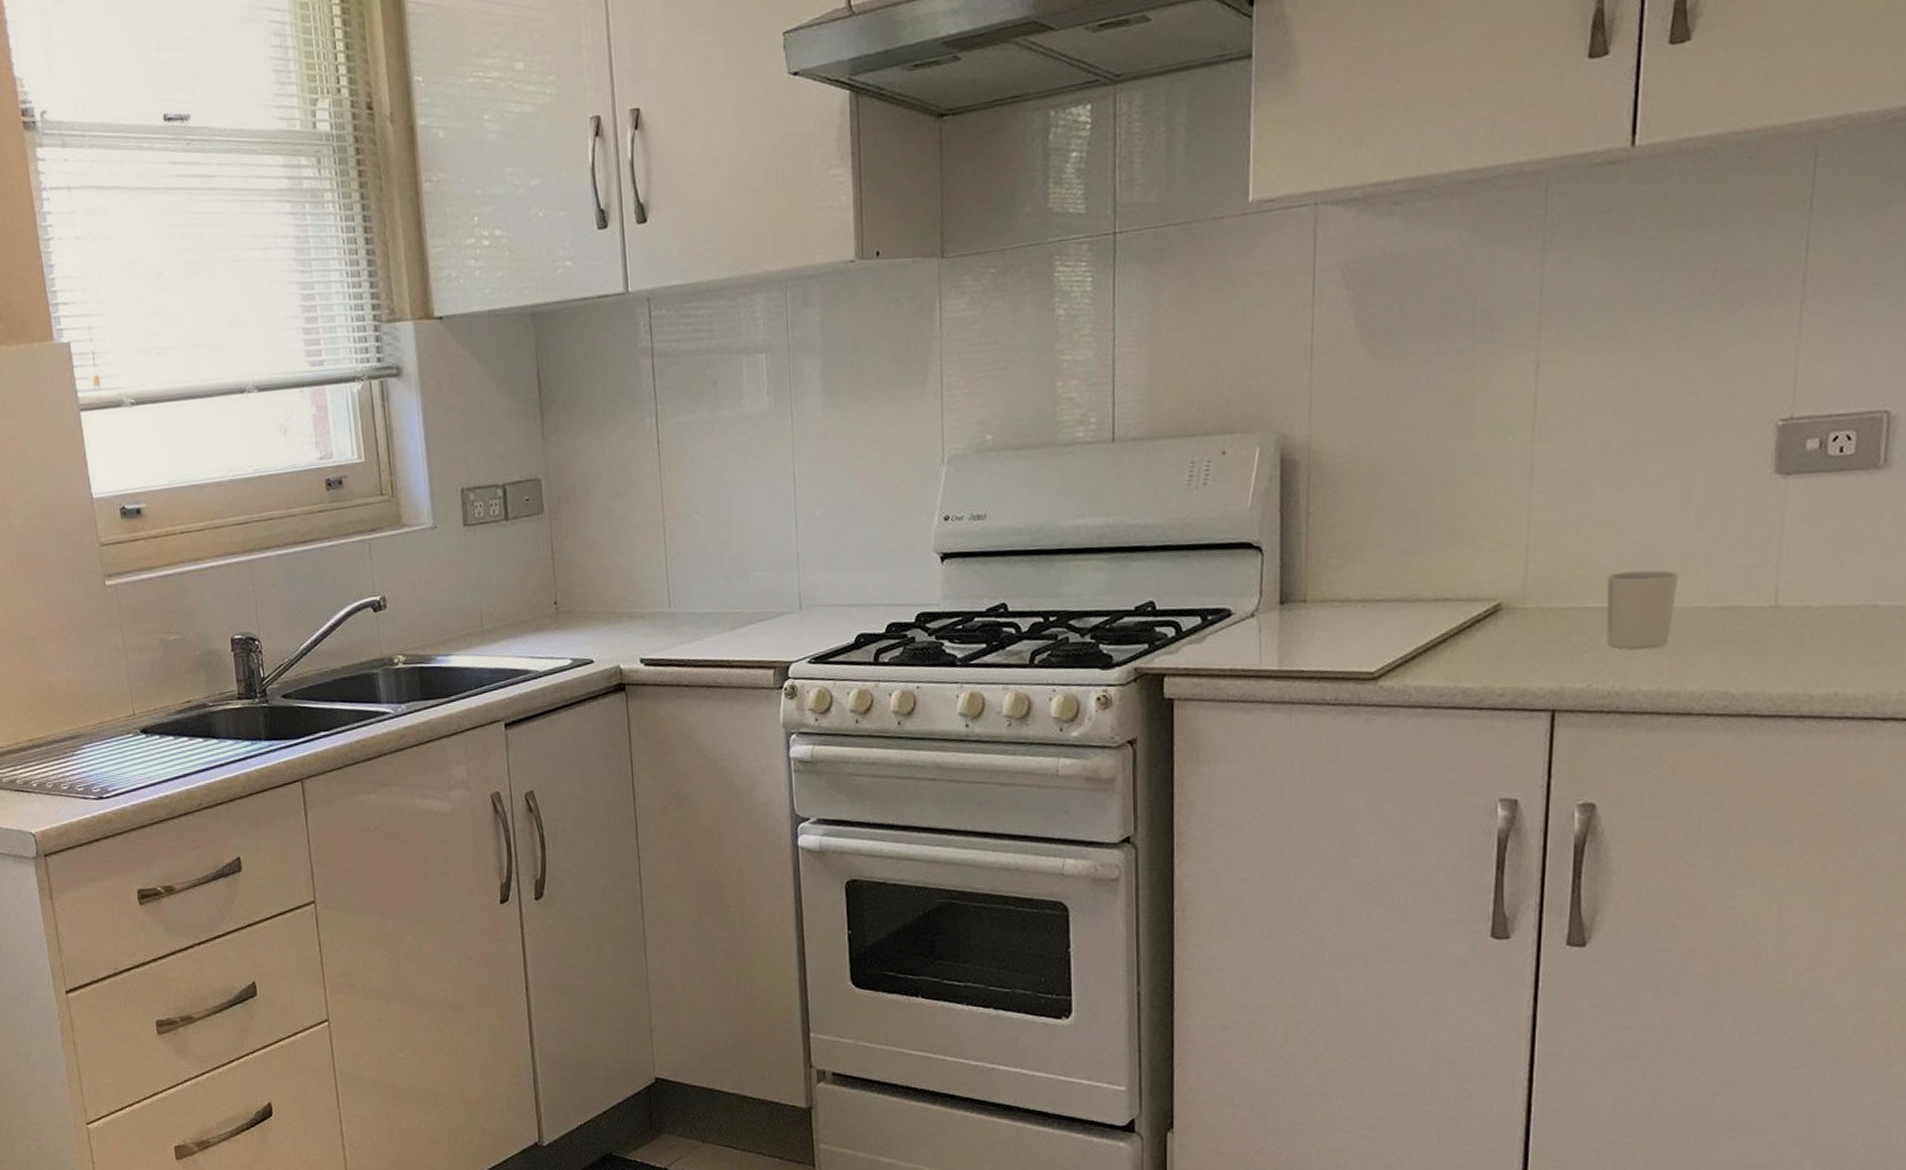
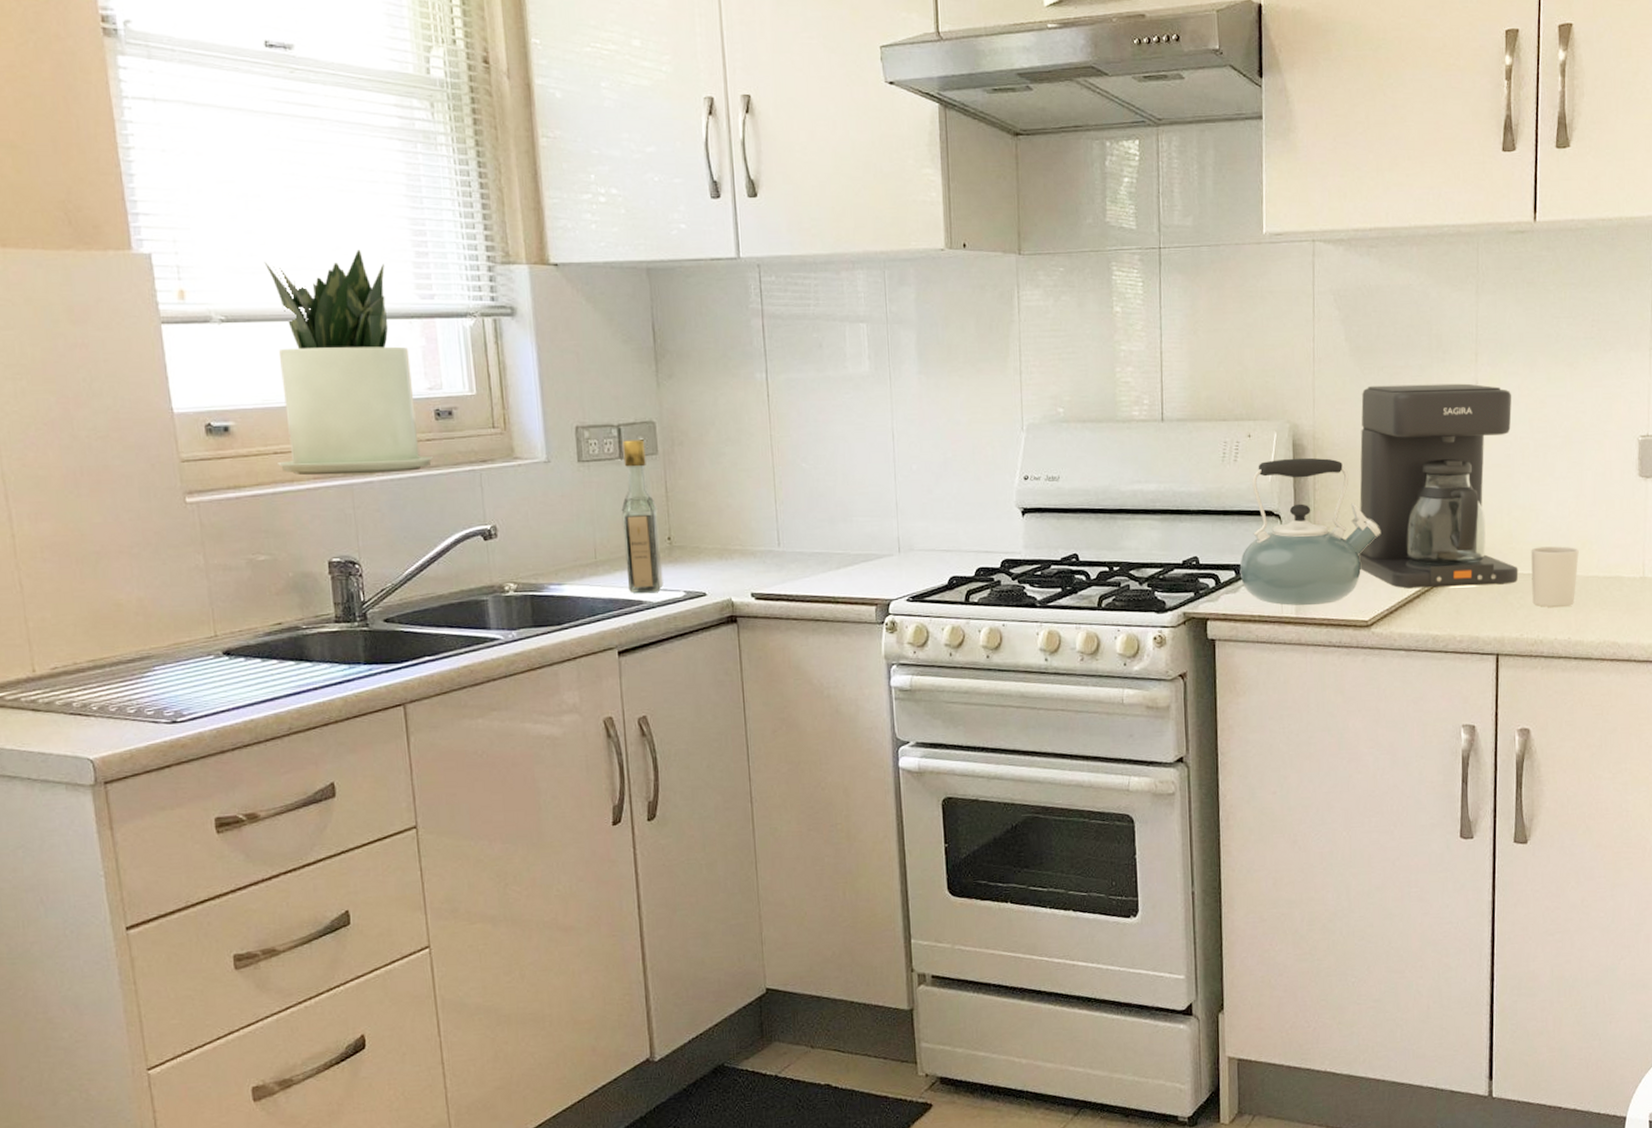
planter: none [168,320,326,554] -> present [264,250,434,476]
bottle: none [507,499,550,662] -> present [621,440,664,593]
kettle: none [1207,474,1396,657] -> present [1239,457,1381,606]
coffee maker: none [1364,367,1589,632] -> present [1358,383,1519,589]

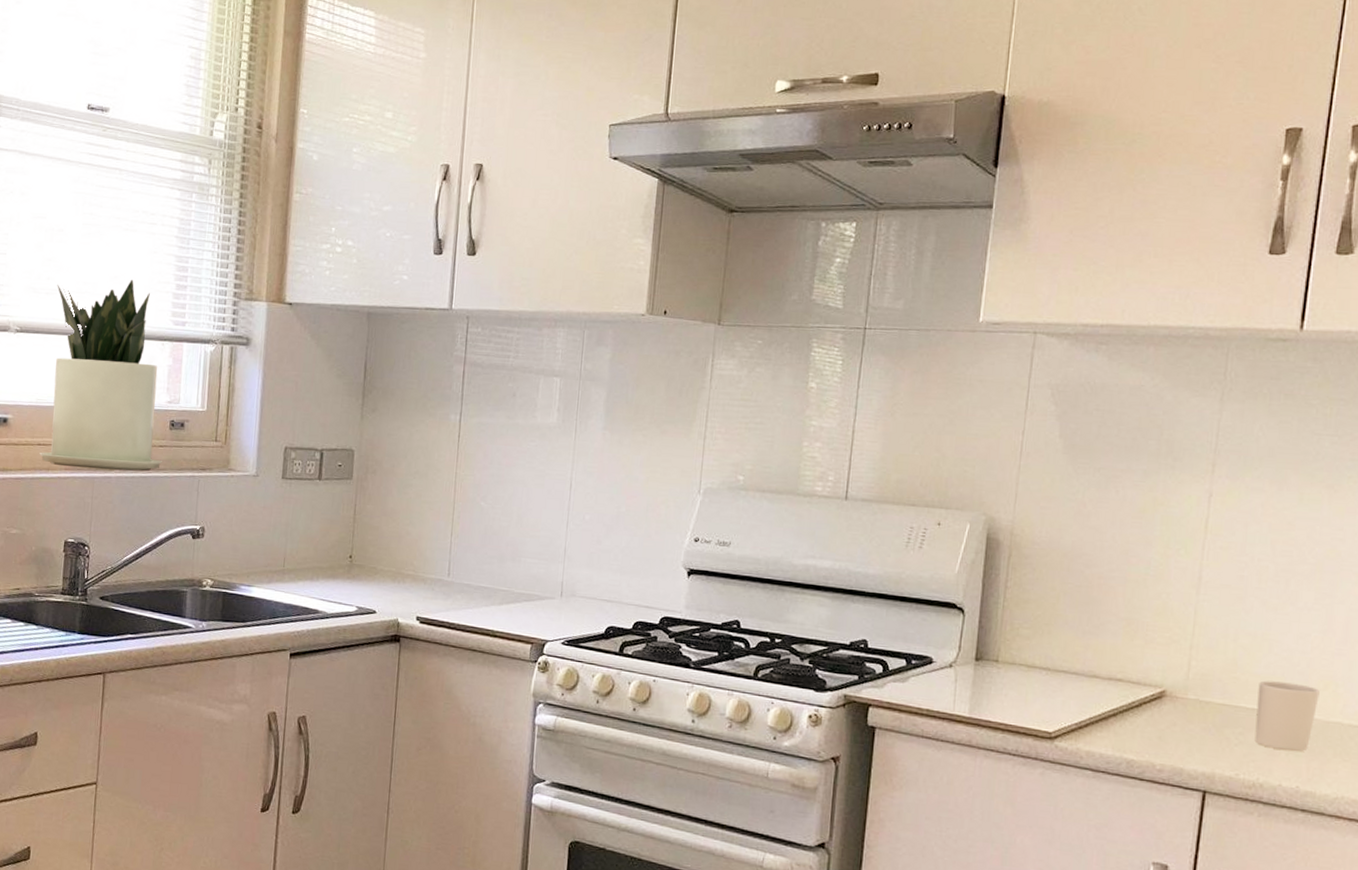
bottle: present [621,440,664,593] -> none [308,463,345,604]
kettle: present [1239,457,1381,606] -> none [911,551,1078,709]
coffee maker: present [1358,383,1519,589] -> none [1048,486,1253,717]

